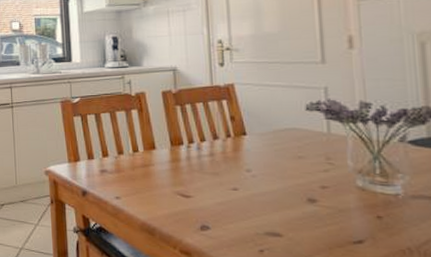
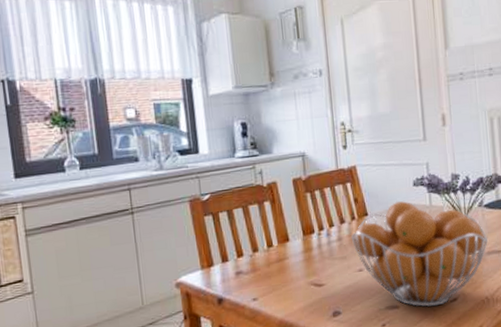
fruit basket: none [225,125,412,245] -> present [351,201,488,307]

